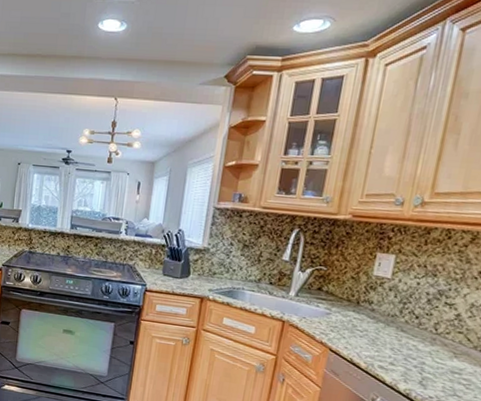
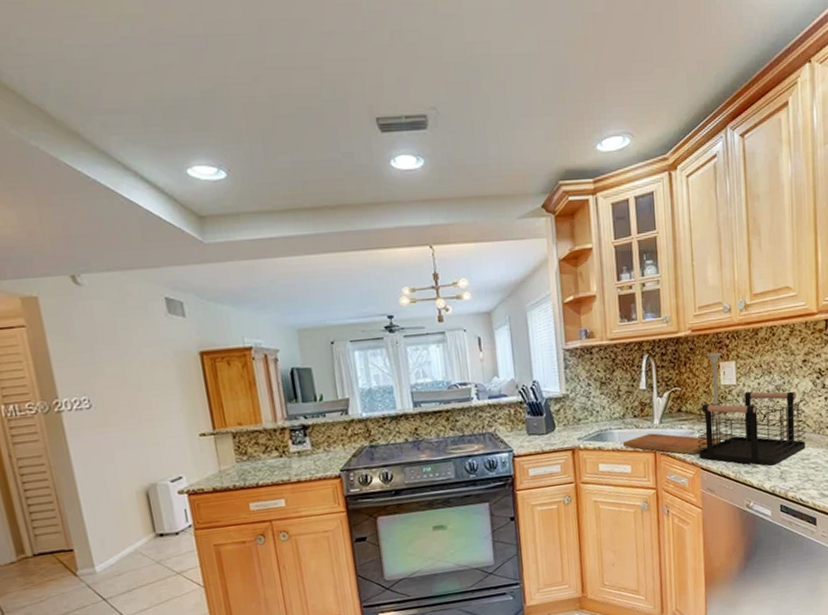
cutting board: none [252,302,359,335] -> present [623,433,721,455]
dish rack: none [330,288,471,370] -> present [696,391,806,467]
candlestick: none [335,241,382,330] -> present [699,351,735,440]

